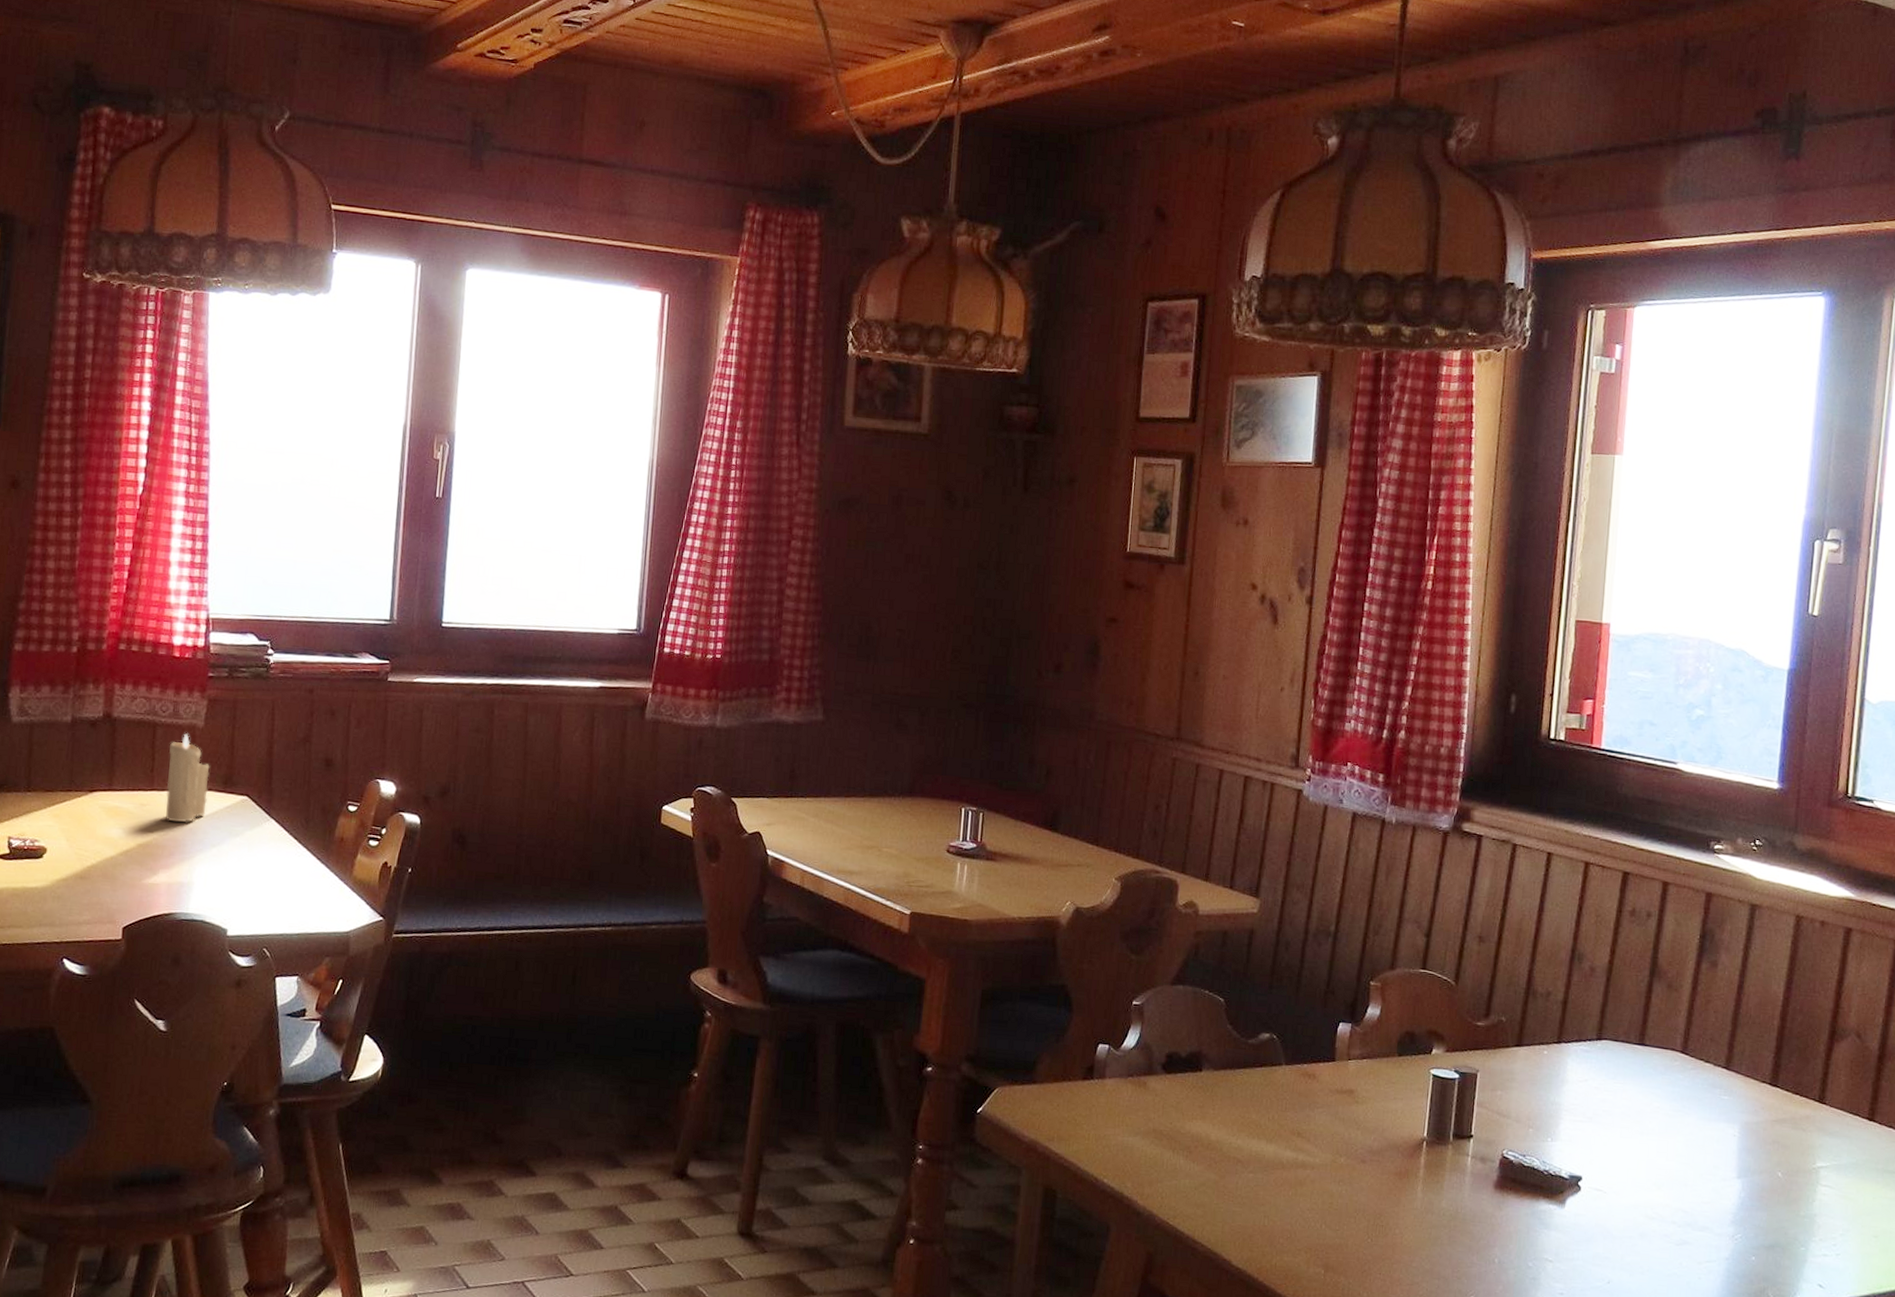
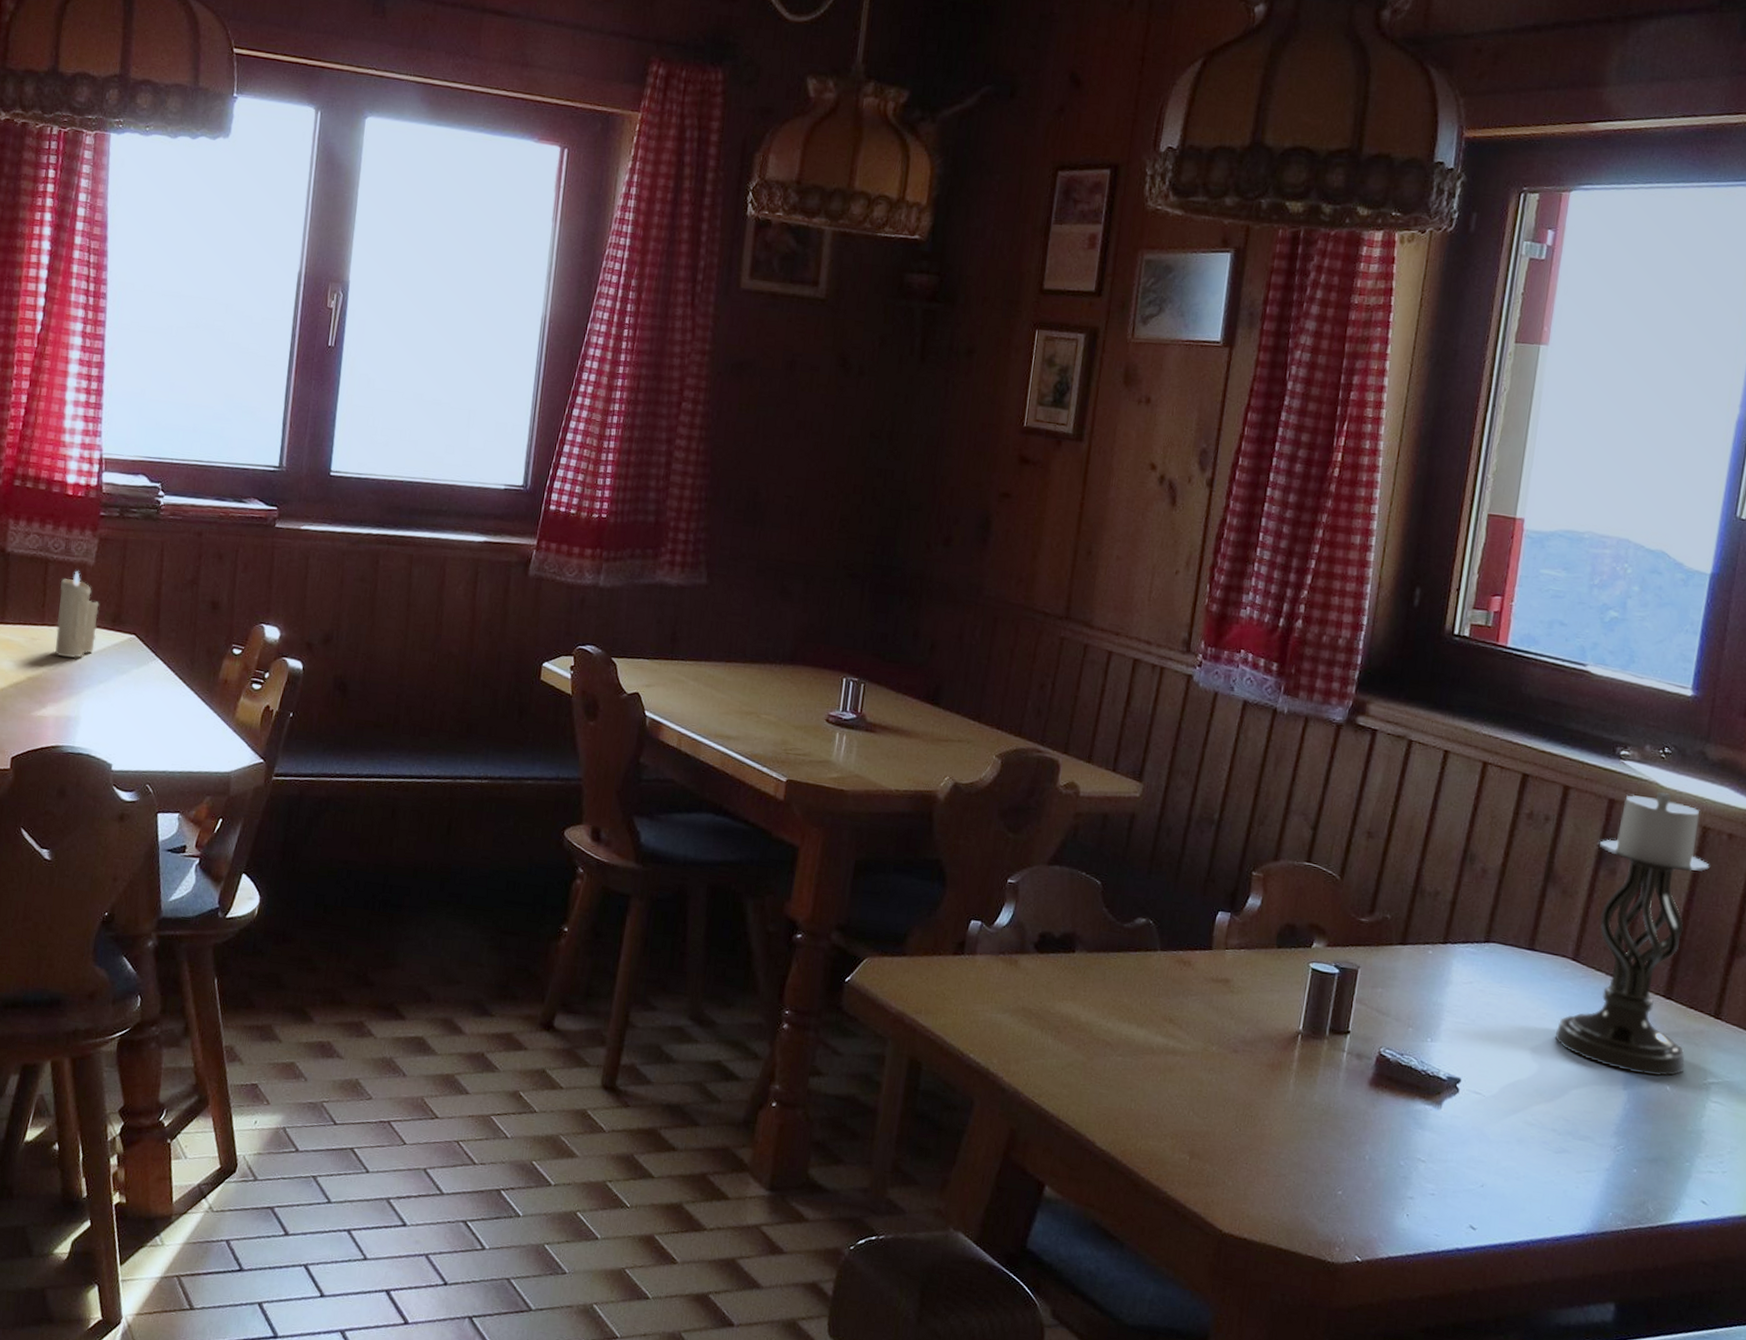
candle holder: none [1670,884,1805,1164] -> present [1555,792,1710,1077]

